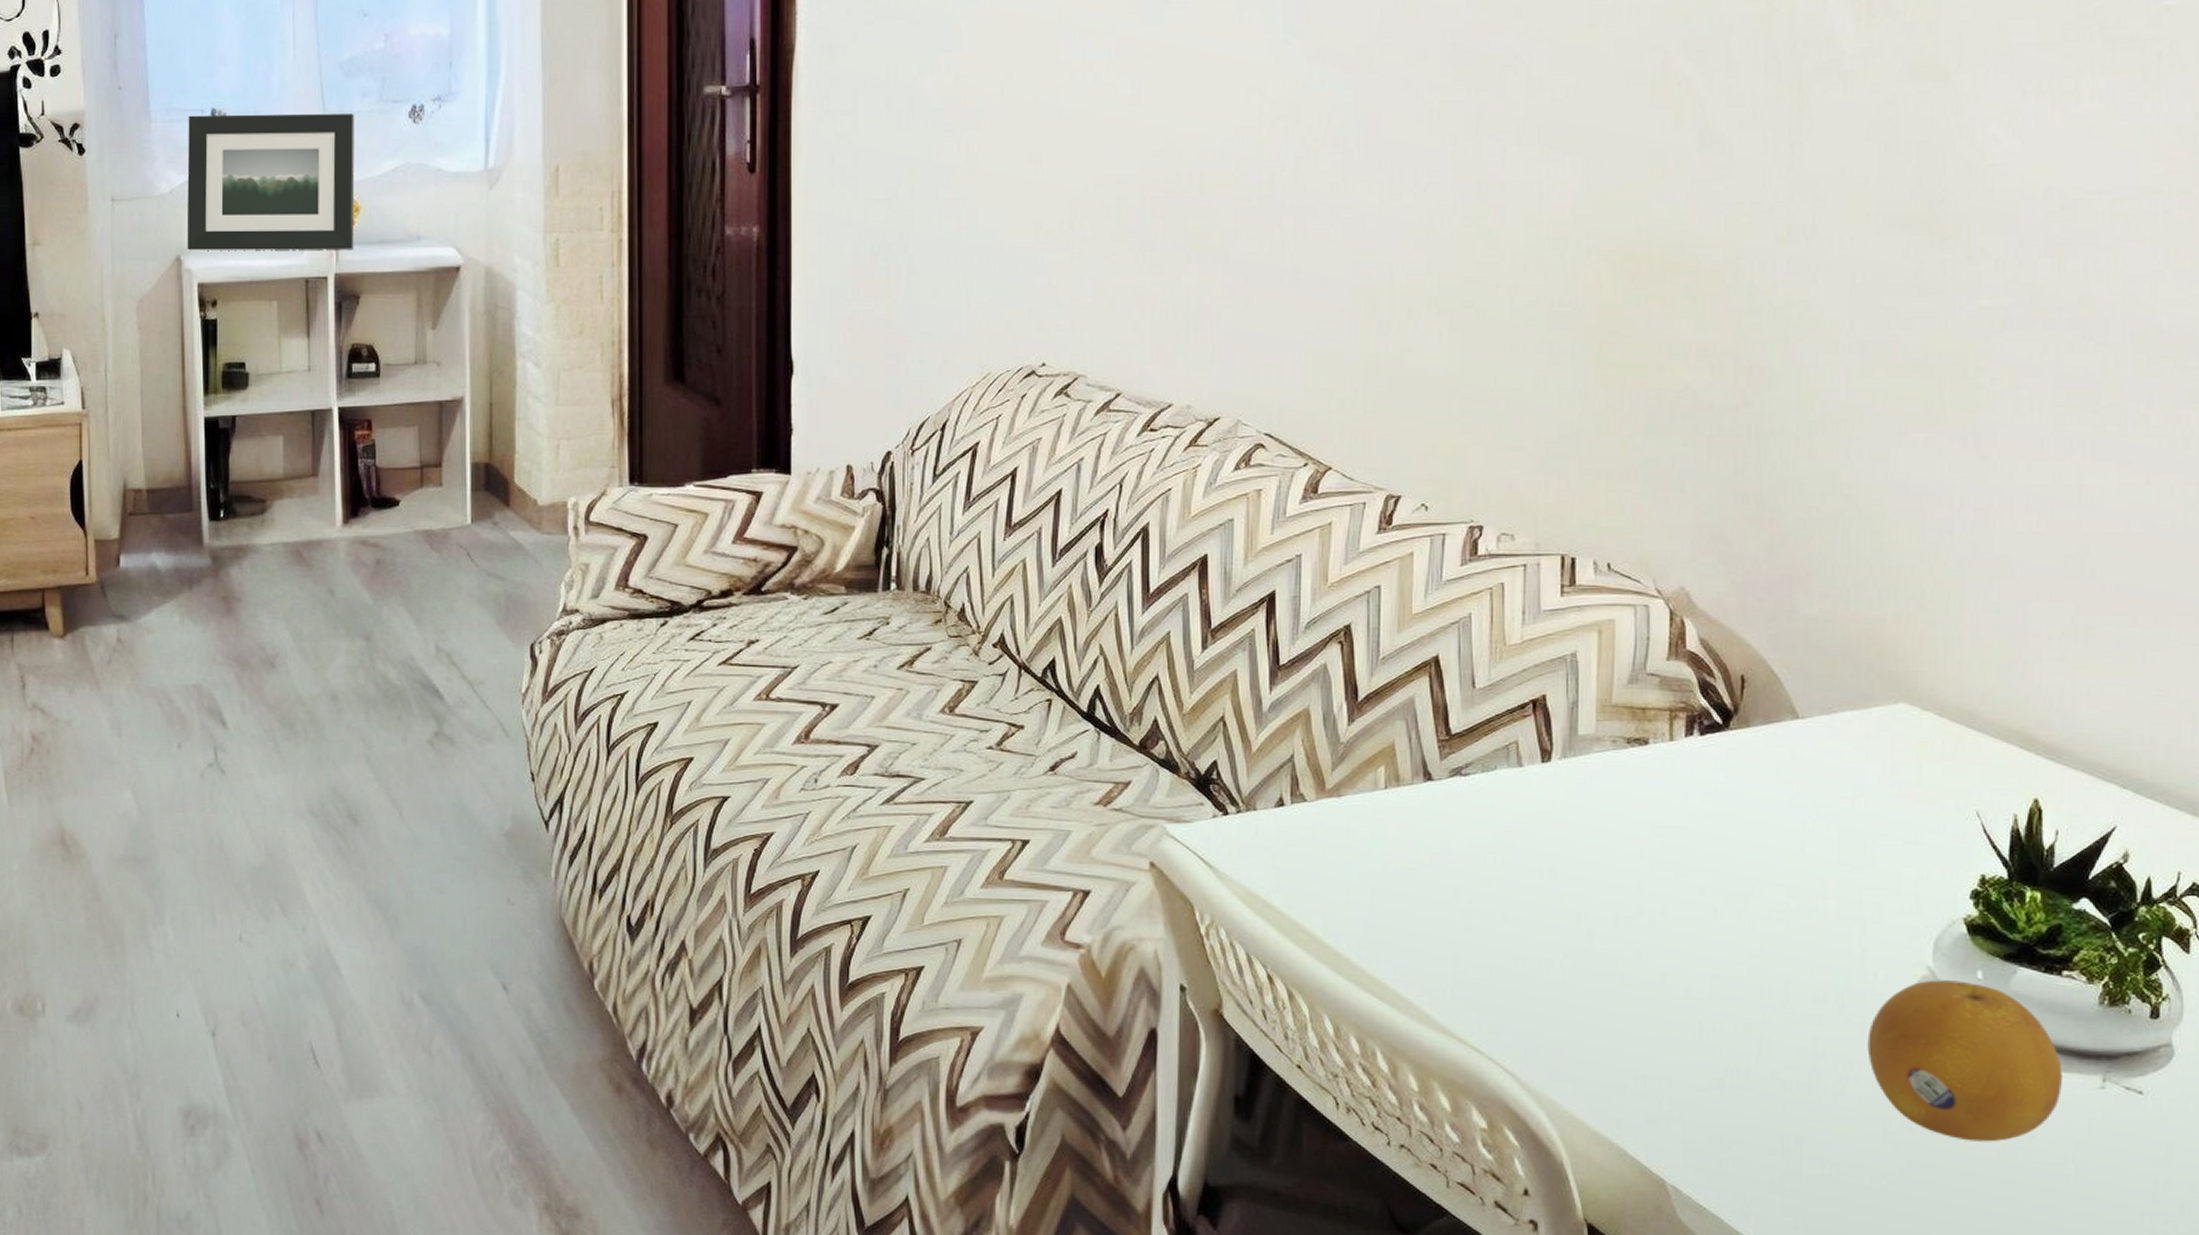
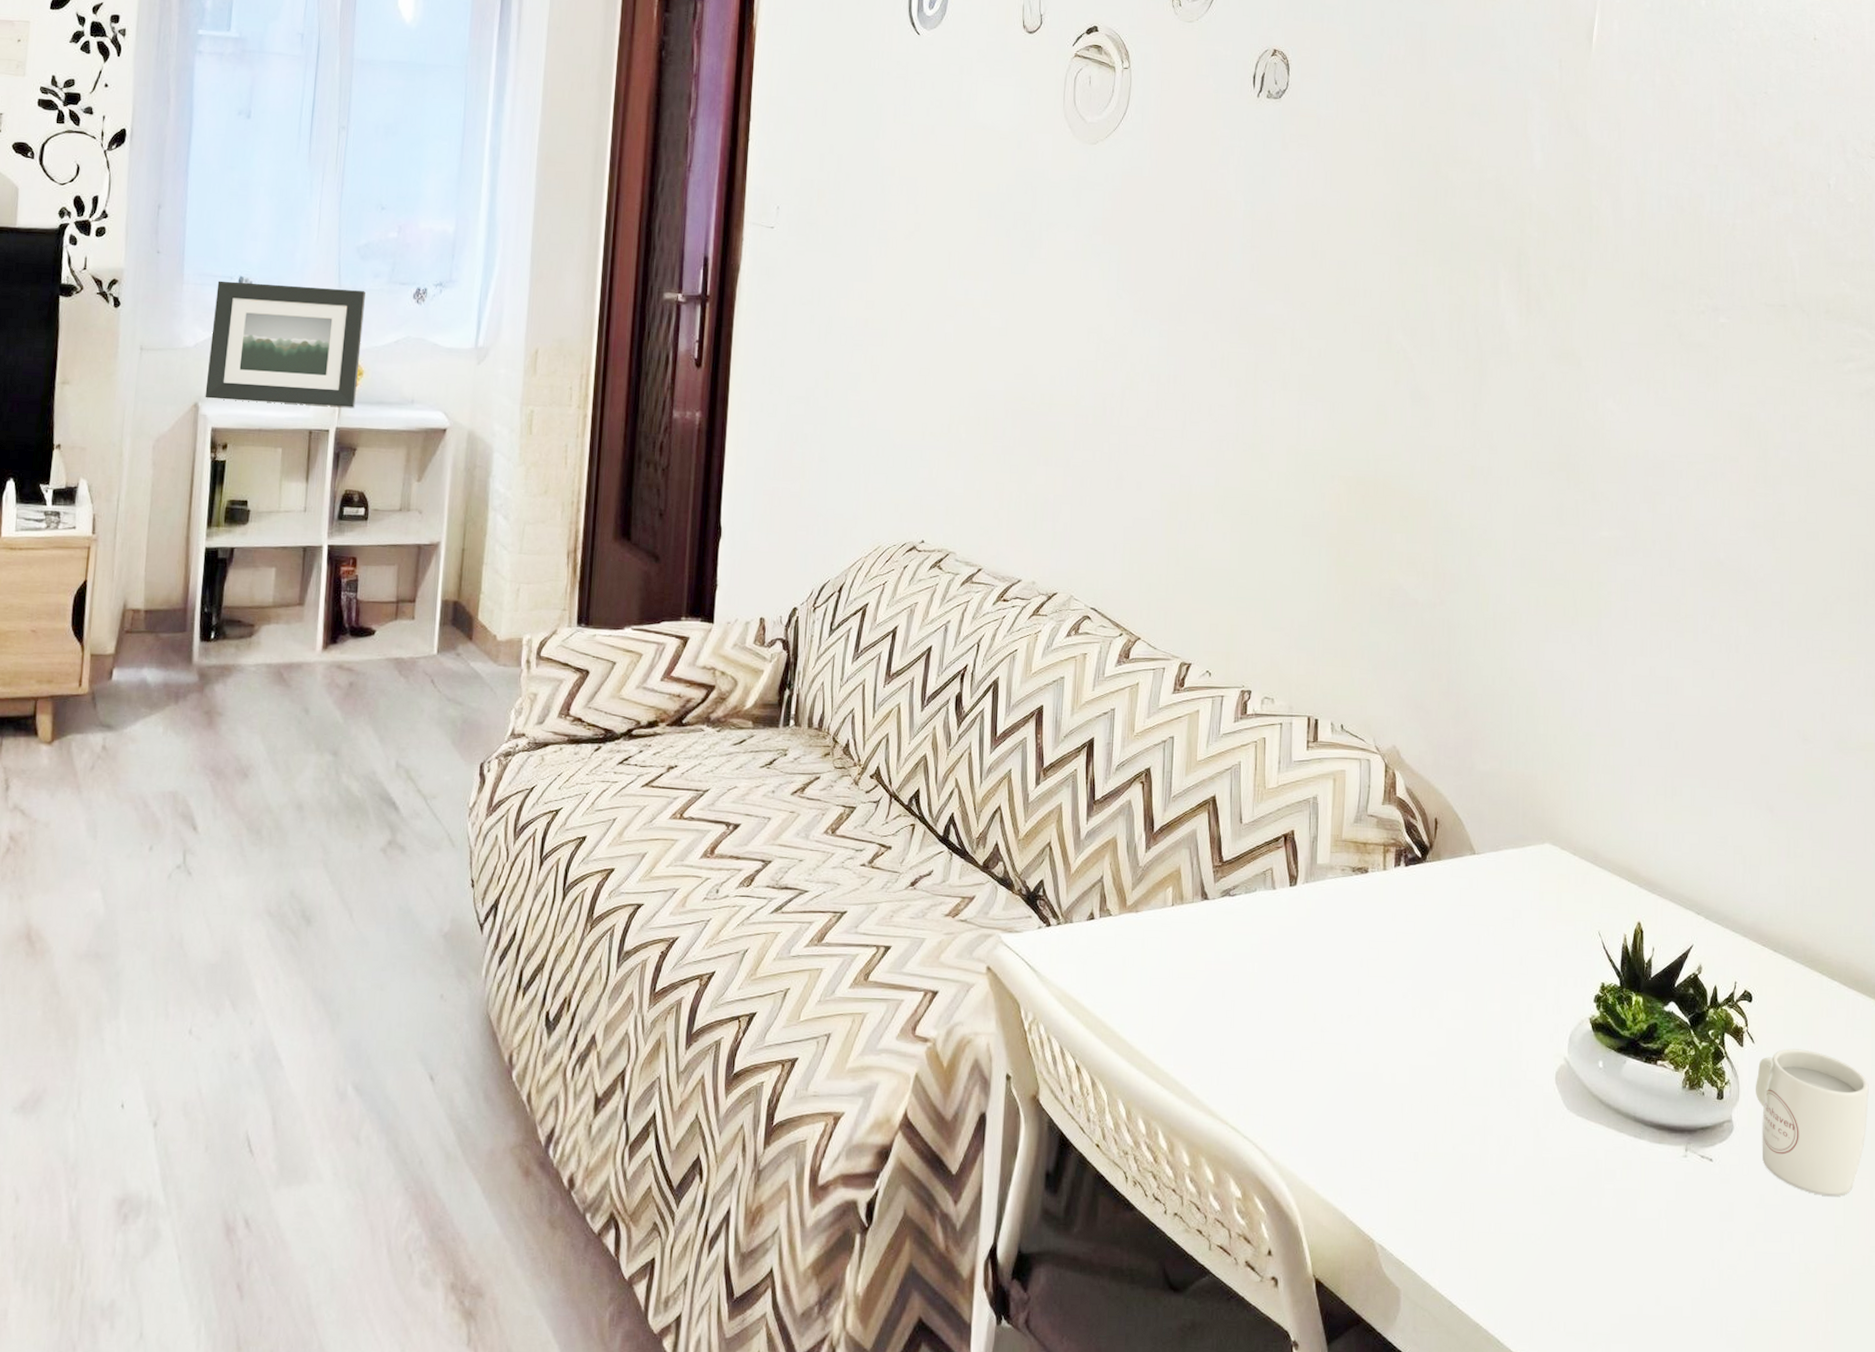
fruit: present [1867,980,2062,1142] -> none [1522,1068,1658,1203]

